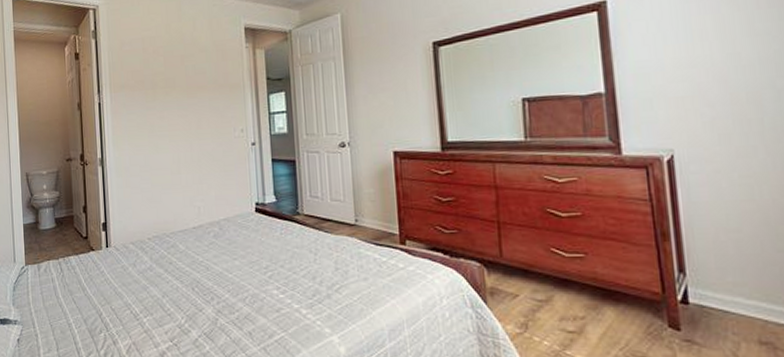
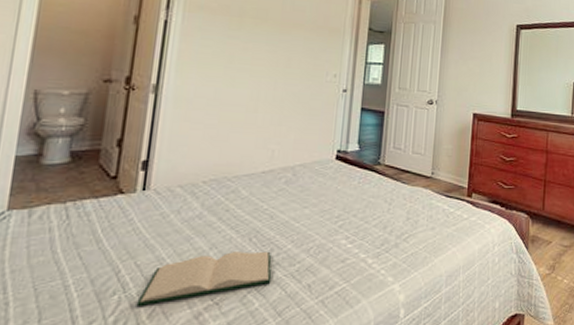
hardback book: none [117,300,217,343] -> present [136,251,272,306]

